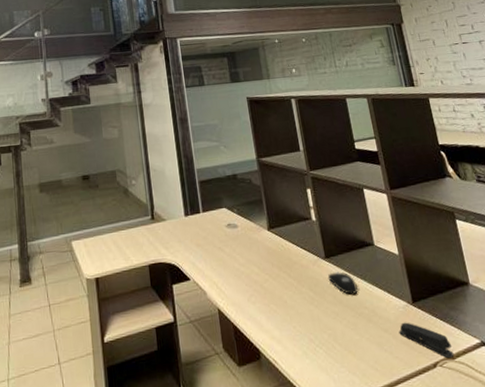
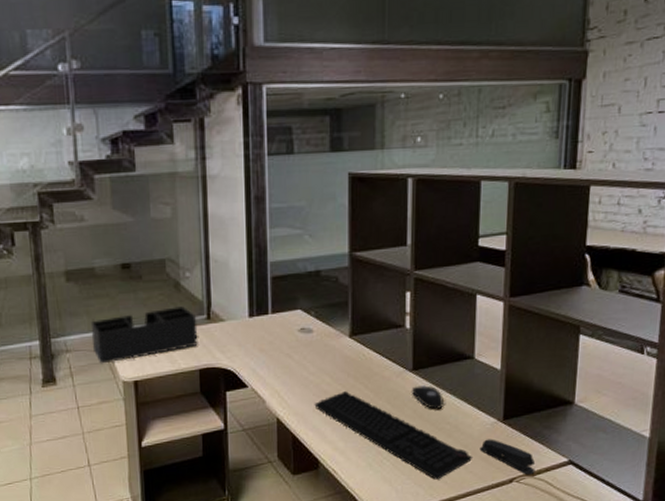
desk organizer: none [59,208,146,264] -> present [90,305,198,364]
keyboard: none [248,280,396,367] -> present [314,391,474,480]

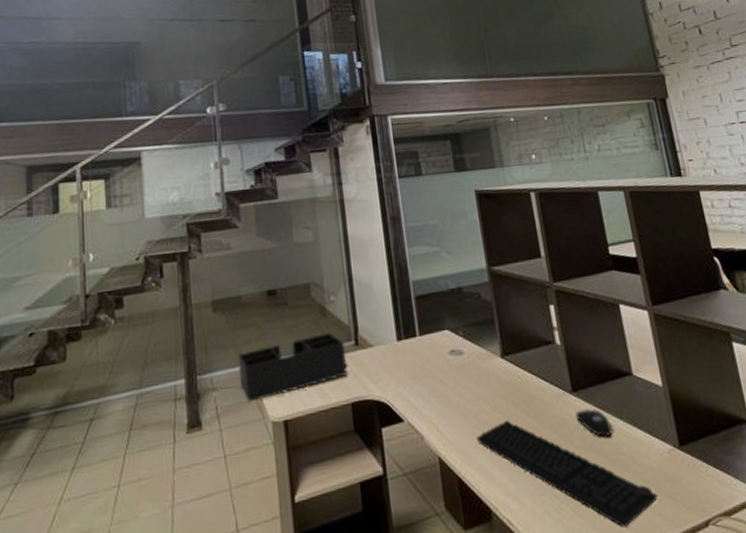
stapler: present [479,439,535,475] -> none [662,470,730,515]

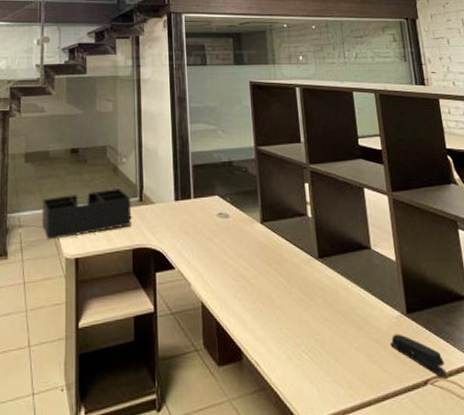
keyboard: present [476,420,659,528] -> none [234,277,386,378]
computer mouse: present [575,408,613,438] -> none [319,274,350,300]
stapler: none [662,470,730,515] -> present [390,334,447,377]

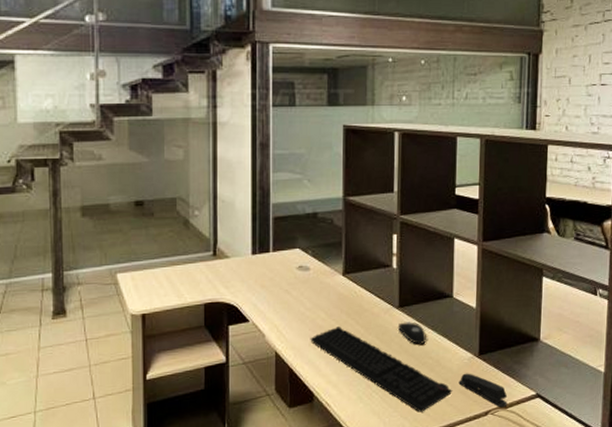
desk organizer: present [41,187,132,240] -> none [102,242,204,297]
keyboard: none [234,277,386,378] -> present [310,326,453,413]
computer mouse: none [319,274,350,300] -> present [397,321,426,345]

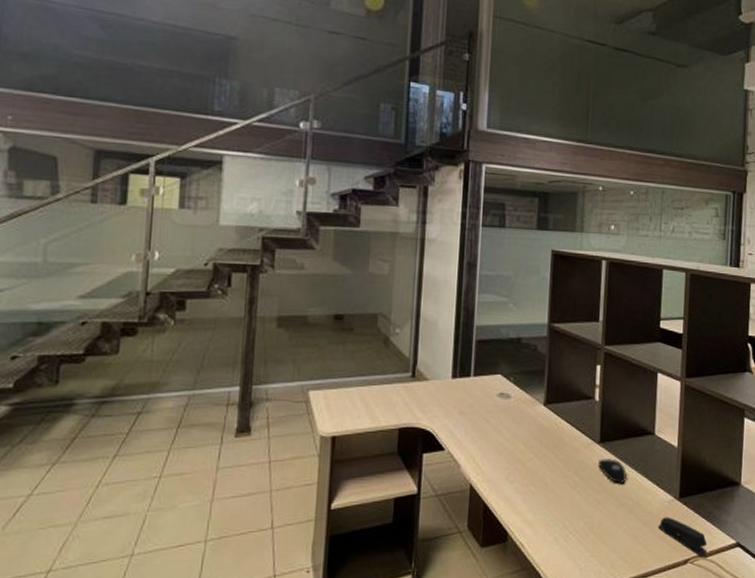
keyboard: present [310,326,453,413] -> none [507,460,652,558]

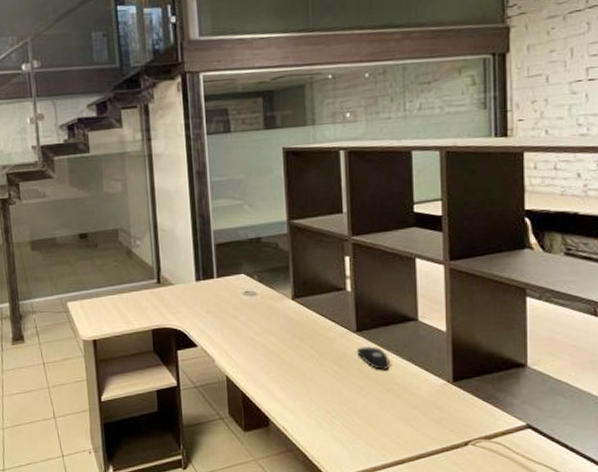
stapler: present [658,517,707,556] -> none [430,400,491,438]

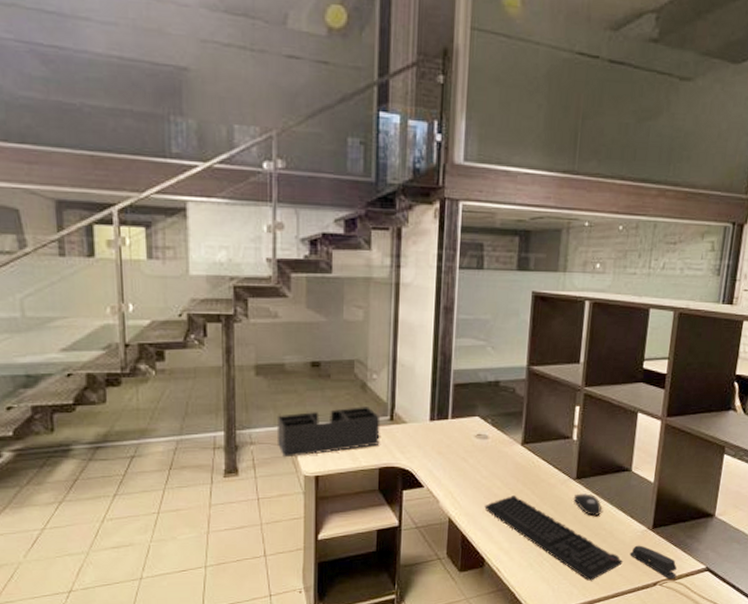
desk organizer: none [53,270,150,324] -> present [276,405,381,458]
keyboard: none [261,351,425,440] -> present [484,495,624,581]
stapler: none [430,400,491,438] -> present [630,545,677,579]

